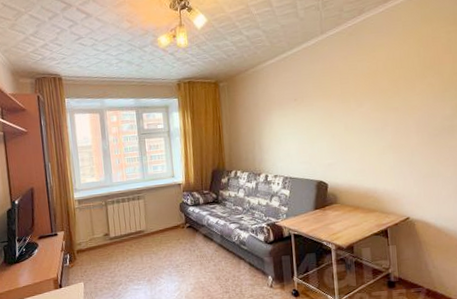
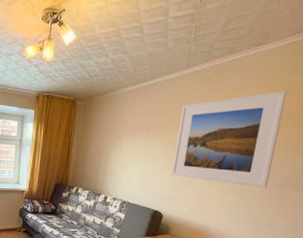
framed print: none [325,42,424,142] -> present [172,91,288,188]

